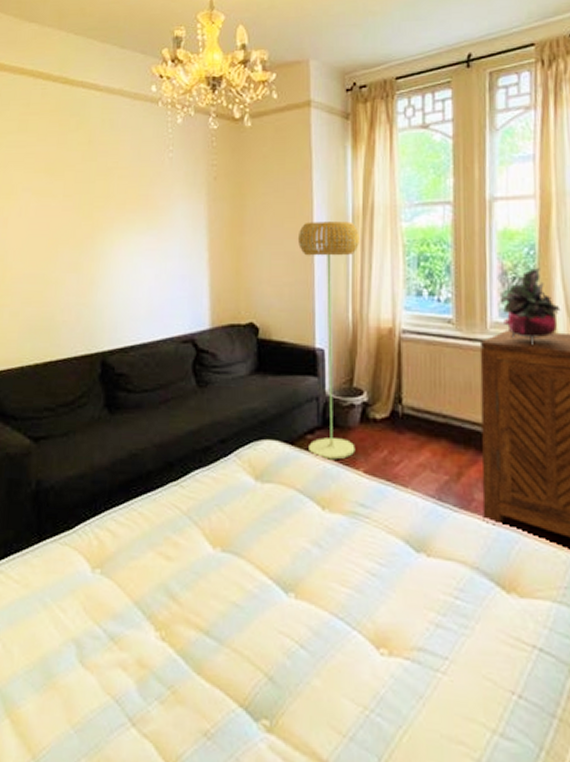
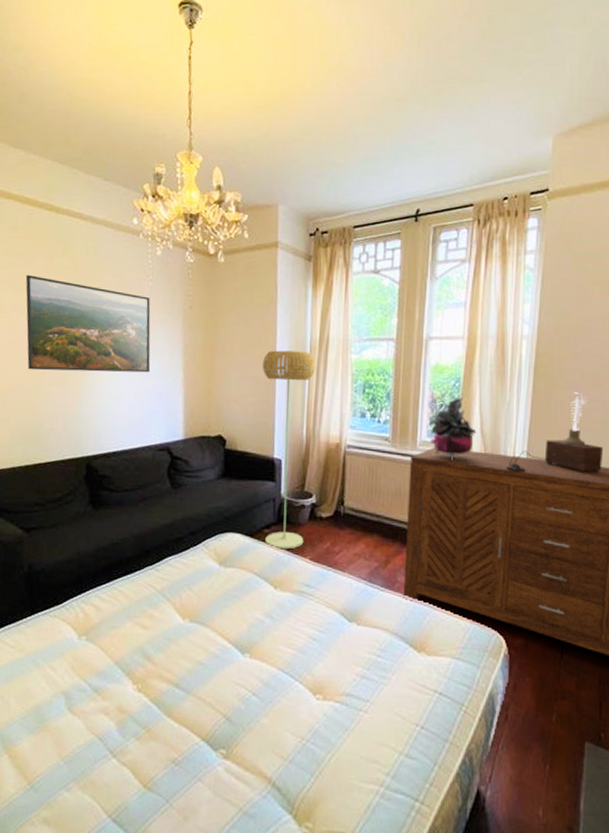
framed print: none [38,153,172,256] -> present [25,275,151,373]

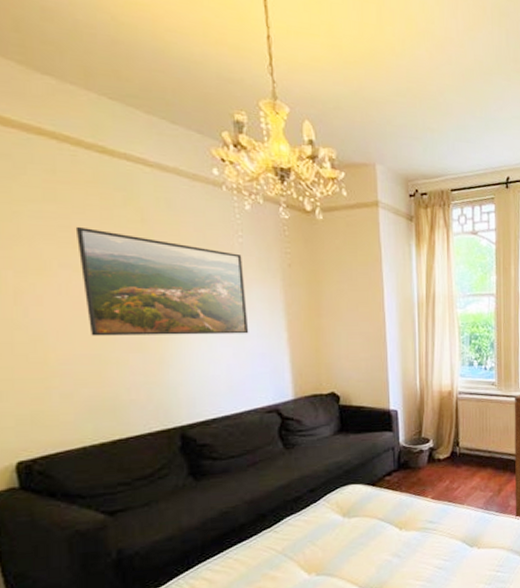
floor lamp: present [262,350,315,550] -> none [371,307,425,494]

